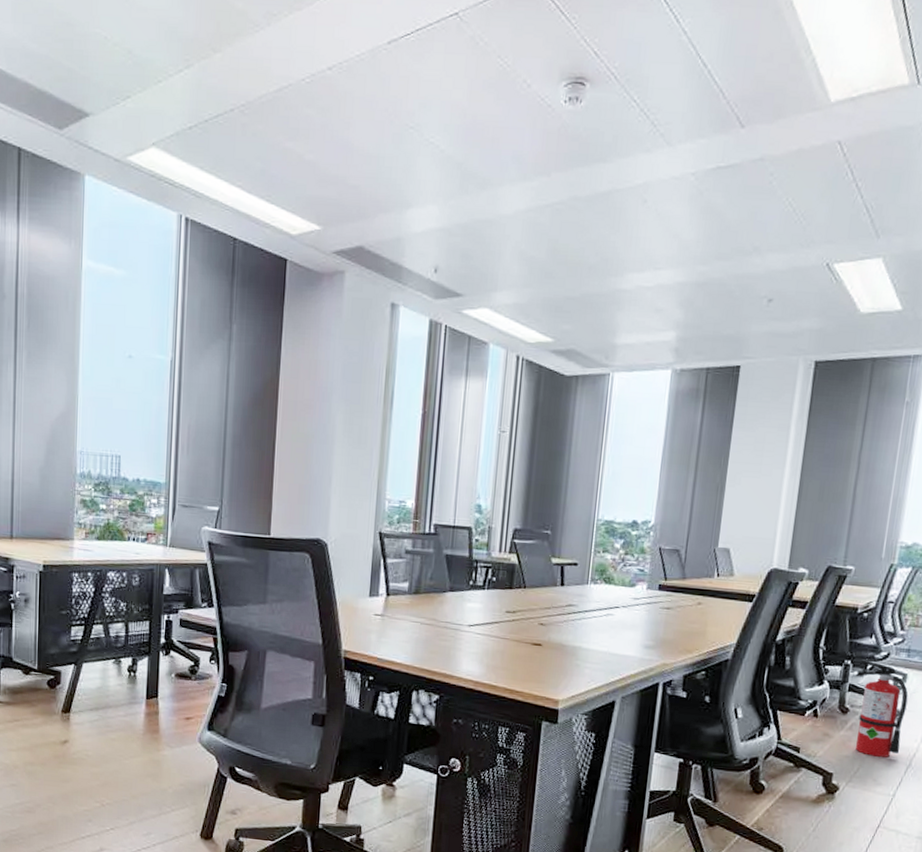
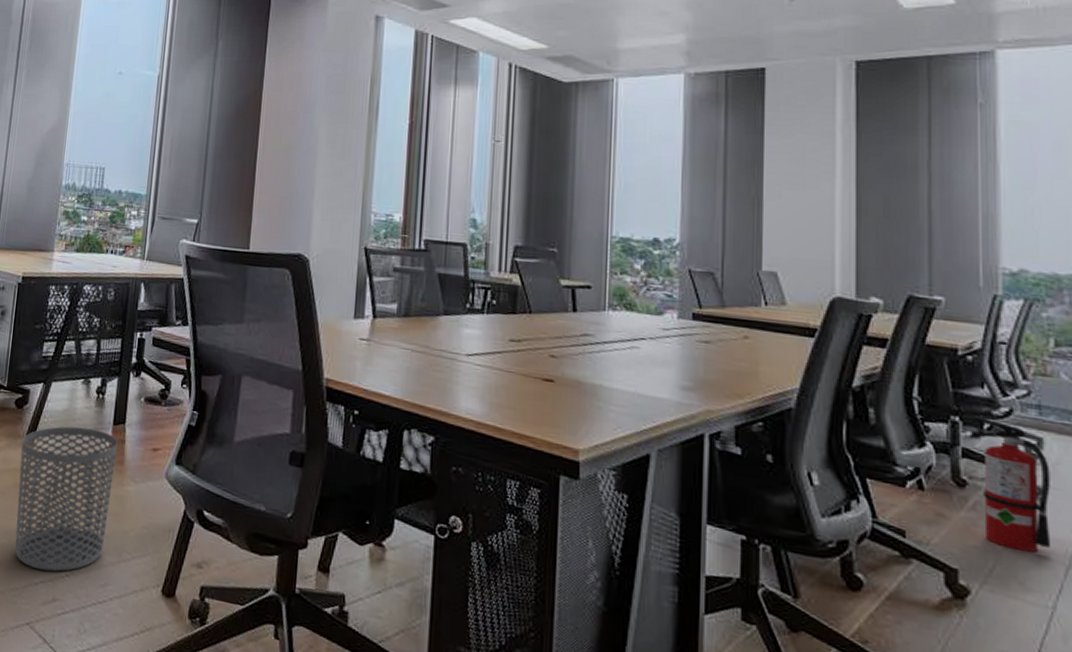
waste bin: none [57,702,152,827] -> present [15,426,118,572]

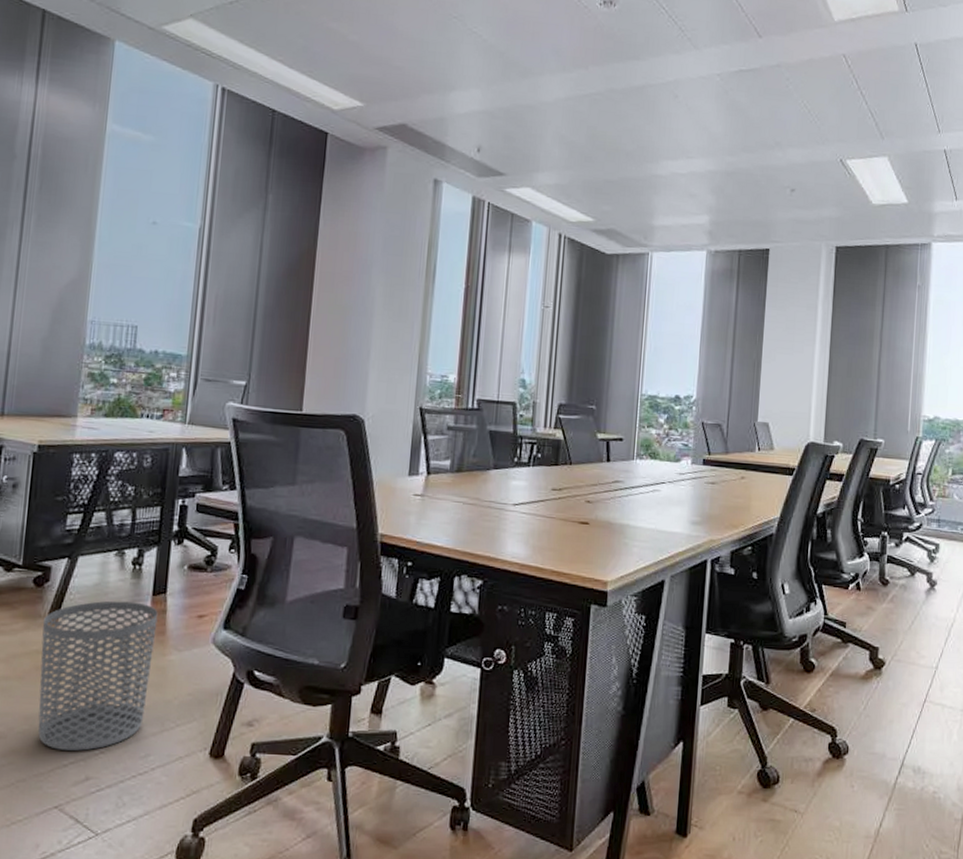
fire extinguisher: present [969,416,1052,552] -> none [893,530,942,629]

